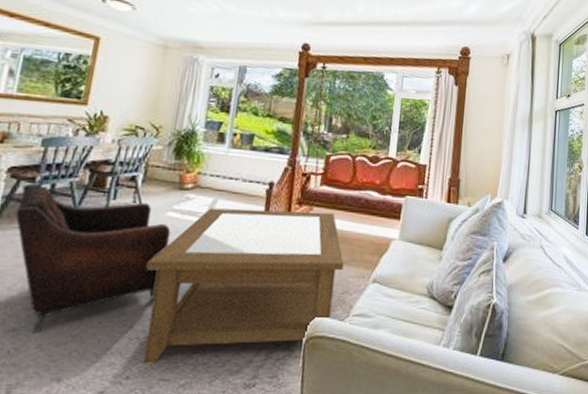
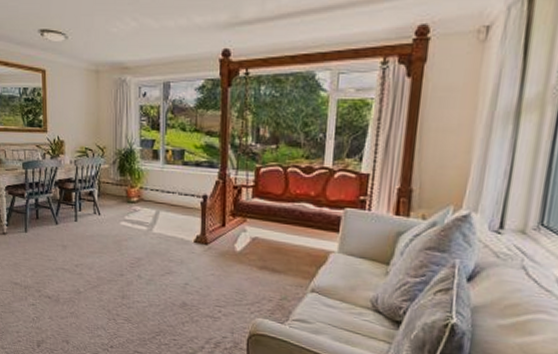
armchair: present [15,183,171,333] -> none [17,198,126,308]
coffee table: present [143,208,344,364] -> none [112,219,281,340]

